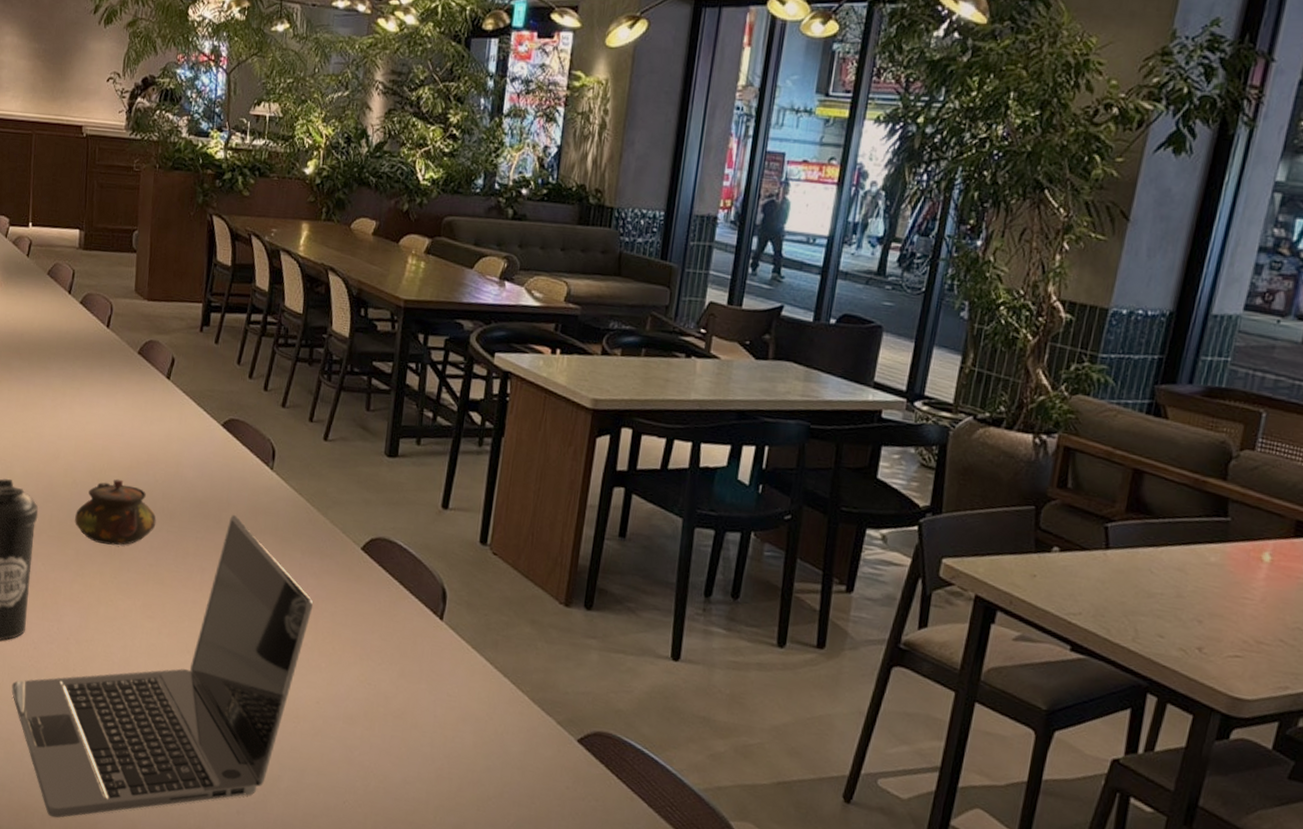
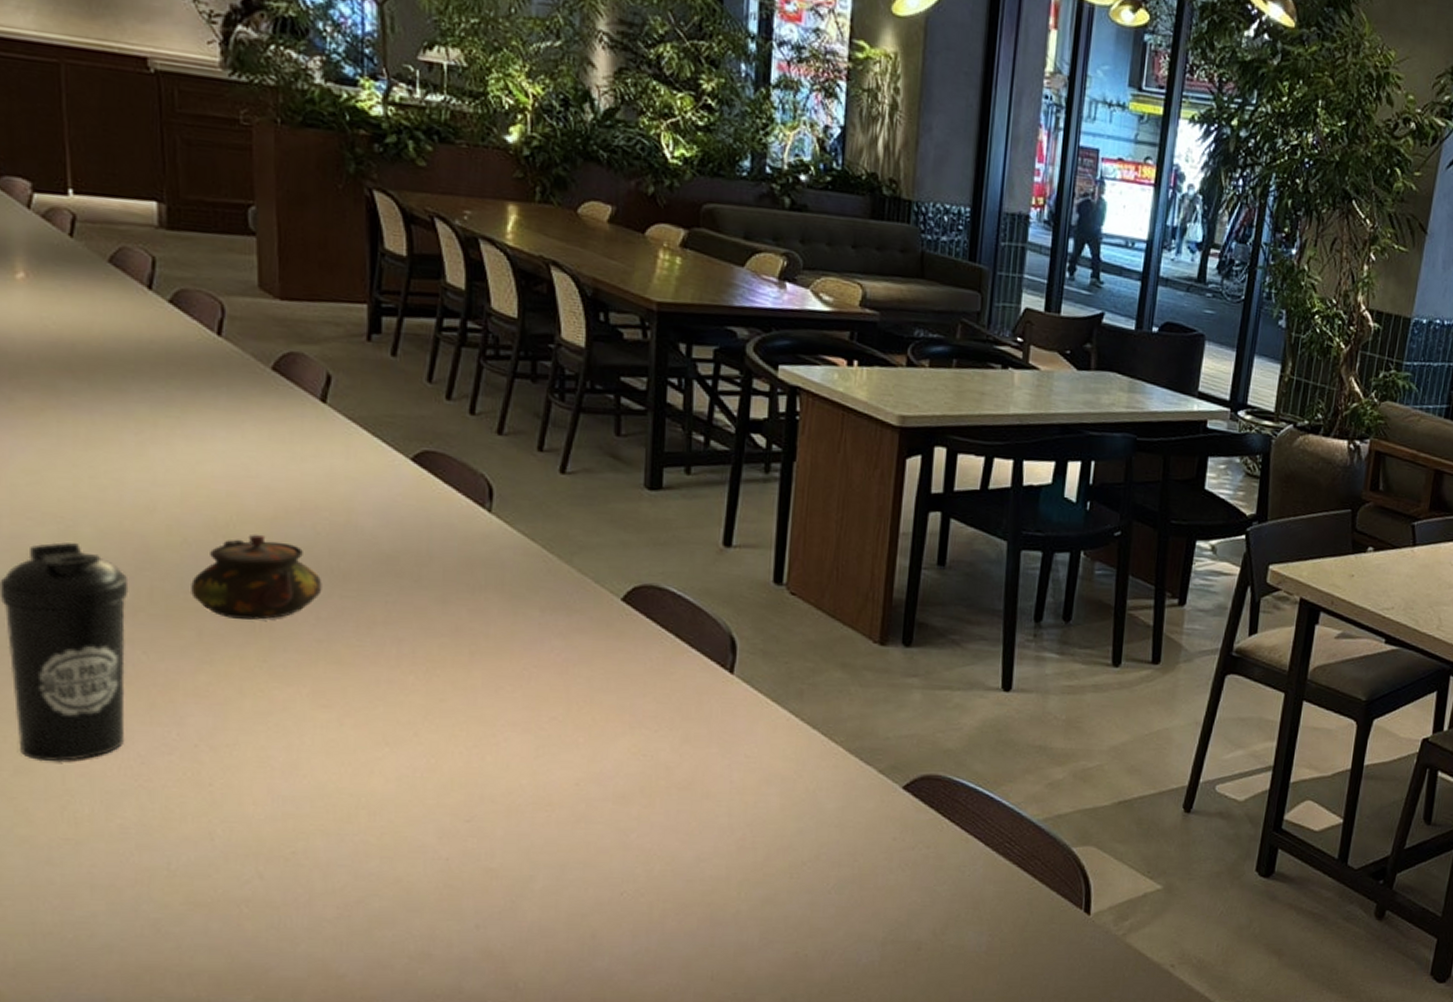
laptop: present [11,514,313,818] -> none [109,569,562,975]

